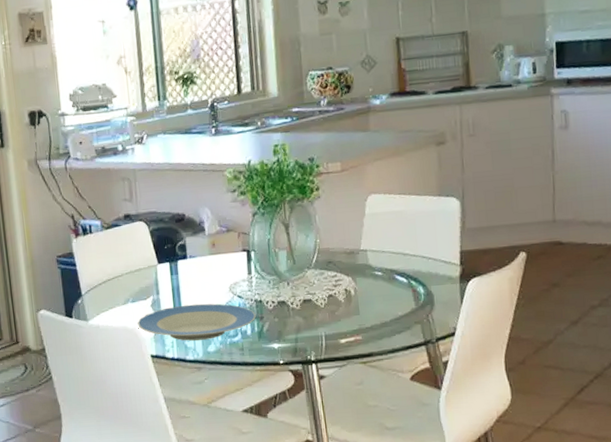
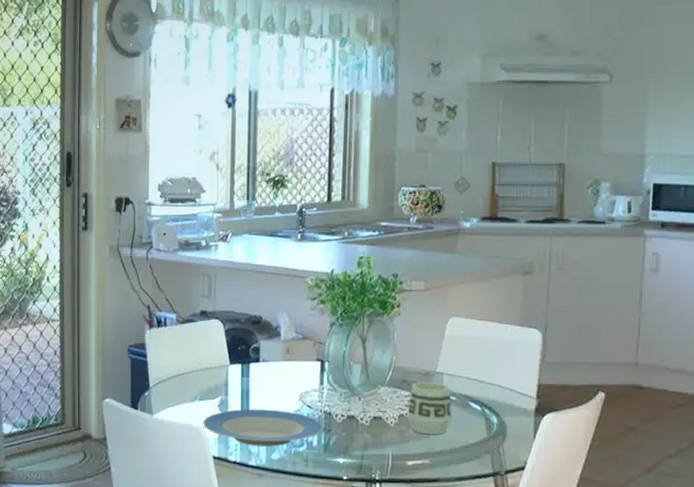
cup: none [336,260,380,312] -> present [407,382,452,435]

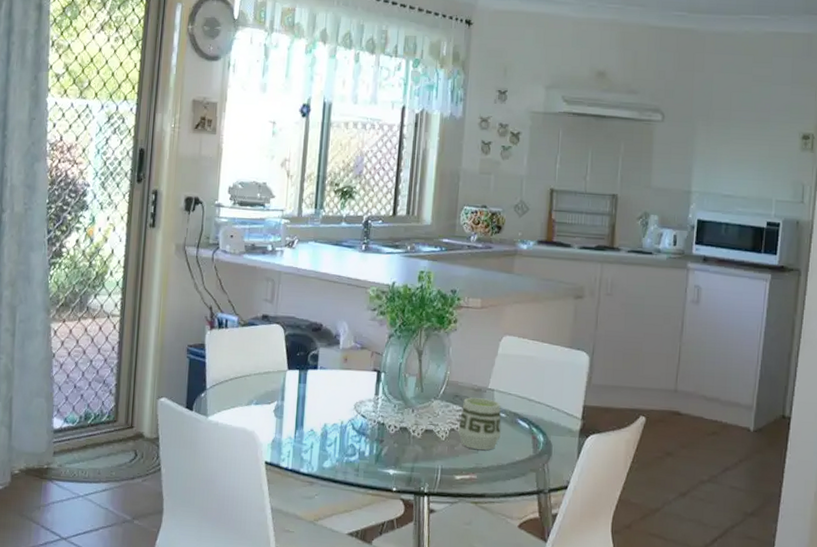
plate: present [203,409,324,447] -> none [257,415,376,455]

